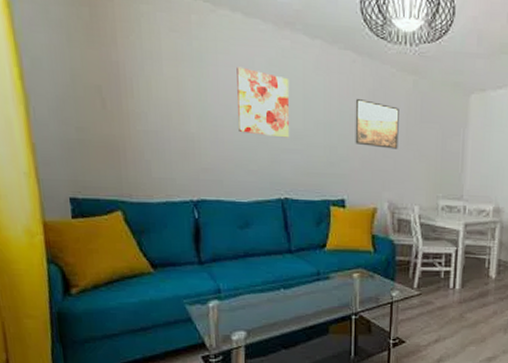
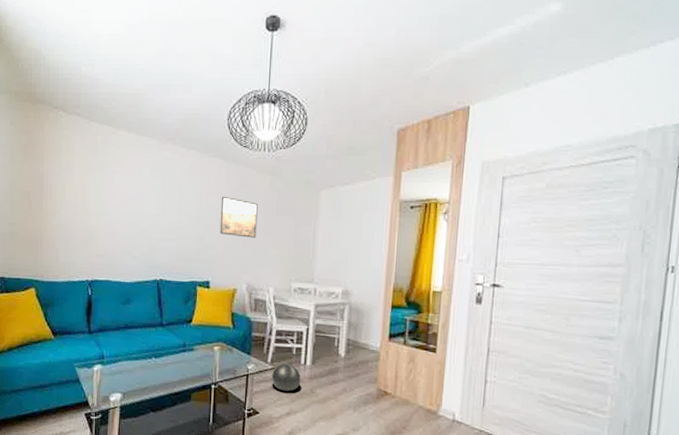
wall art: present [237,66,290,138] -> none [127,174,169,230]
decorative ball: none [418,288,450,318] -> present [271,363,301,392]

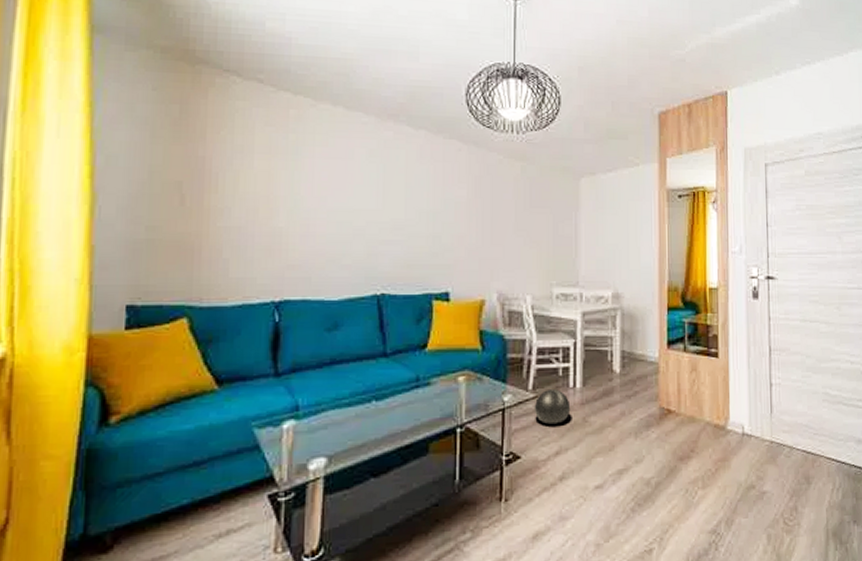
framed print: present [219,196,258,238] -> none [460,185,507,236]

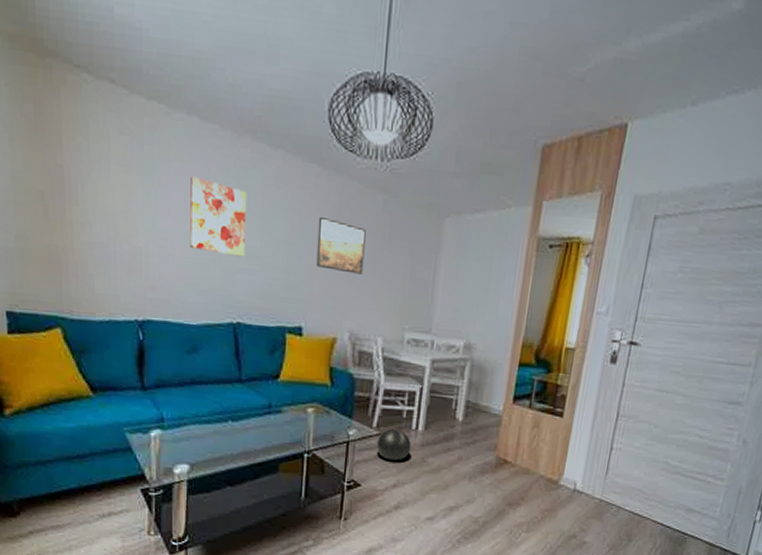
wall art: none [333,158,391,229] -> present [190,176,247,257]
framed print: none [460,185,507,236] -> present [316,216,366,274]

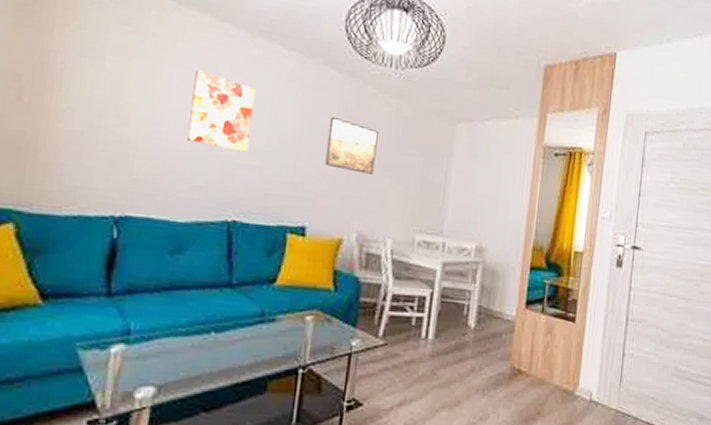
decorative ball: present [376,428,411,461] -> none [382,337,421,374]

